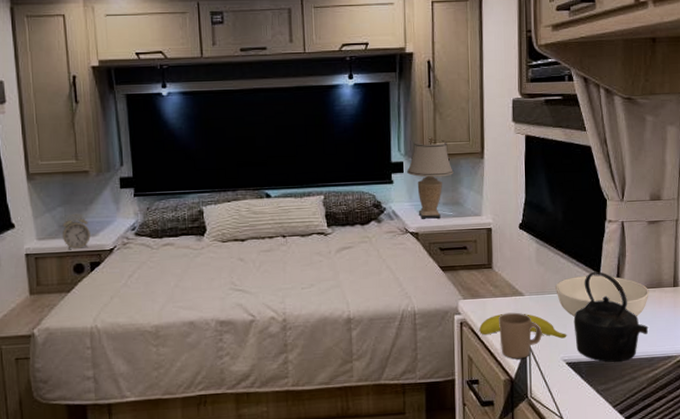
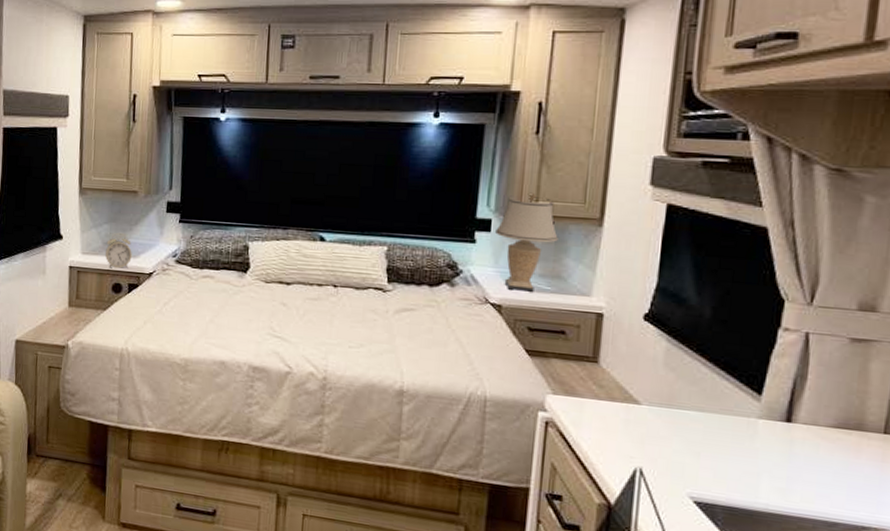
fruit: present [479,314,567,339] -> none [571,421,700,470]
mug: present [499,312,542,359] -> none [598,421,662,483]
bowl: present [555,275,649,317] -> none [689,393,841,463]
kettle: present [573,272,649,362] -> none [711,391,834,518]

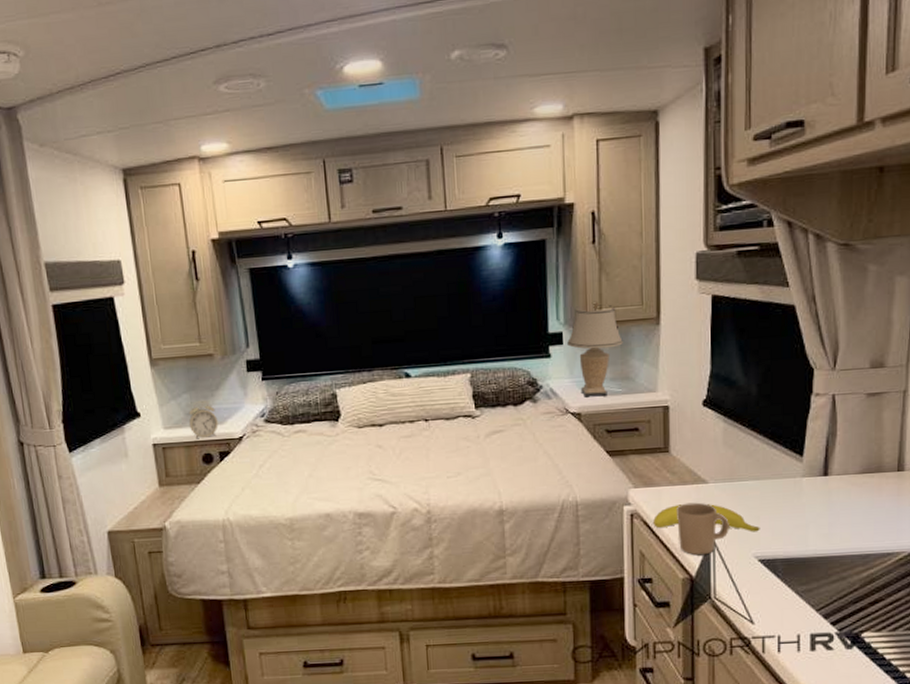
fruit: none [571,421,700,470] -> present [653,504,760,532]
mug: none [598,421,662,483] -> present [677,502,729,556]

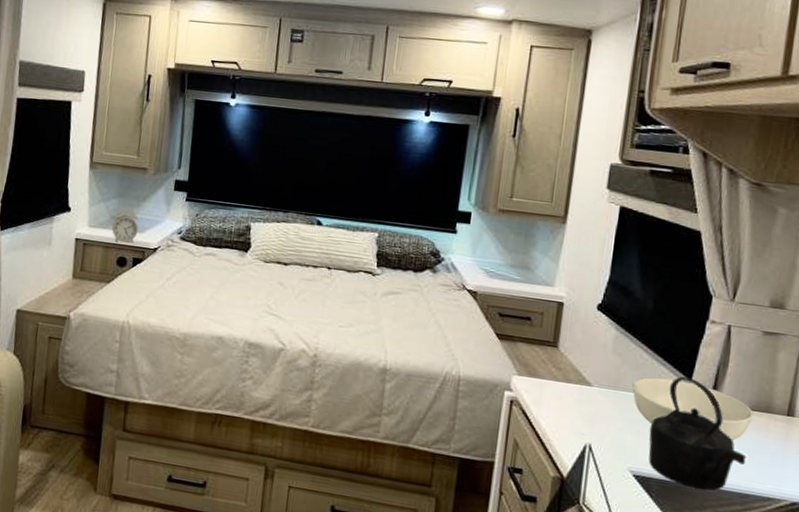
table lamp: present [567,301,623,397] -> none [474,189,528,282]
fruit: present [653,504,760,532] -> none [532,400,639,446]
mug: present [677,502,729,556] -> none [554,401,608,458]
bowl: none [747,458,866,507] -> present [632,377,754,441]
kettle: none [768,454,864,560] -> present [648,376,747,490]

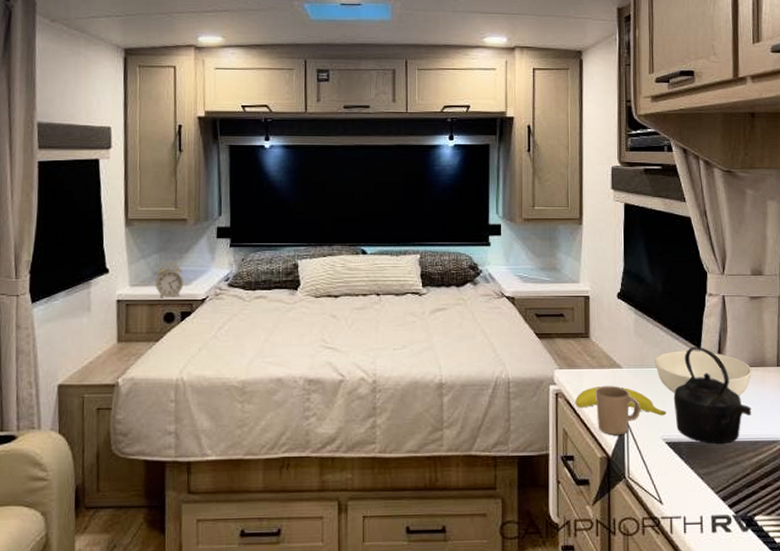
fruit: none [532,400,639,446] -> present [575,387,667,416]
mug: none [554,401,608,458] -> present [596,385,640,436]

